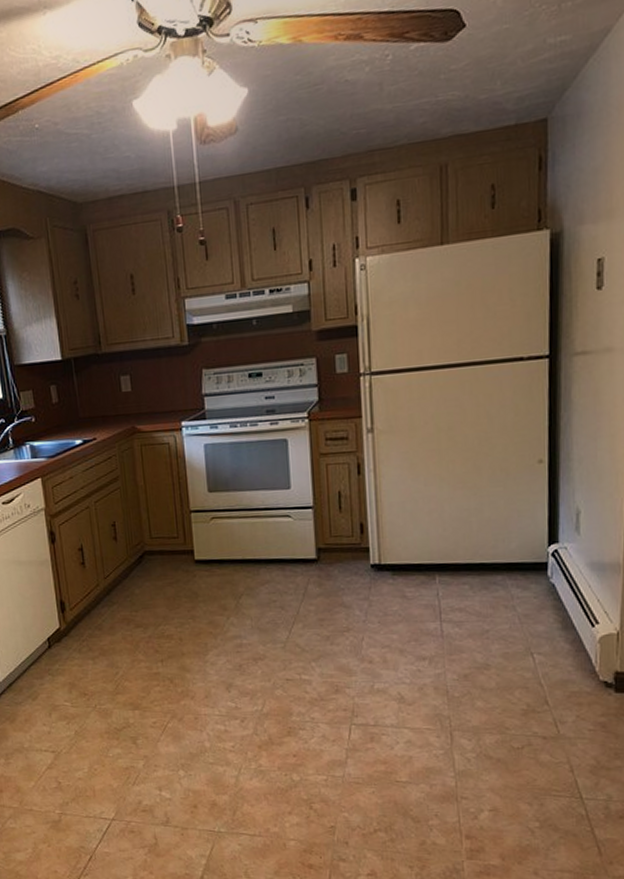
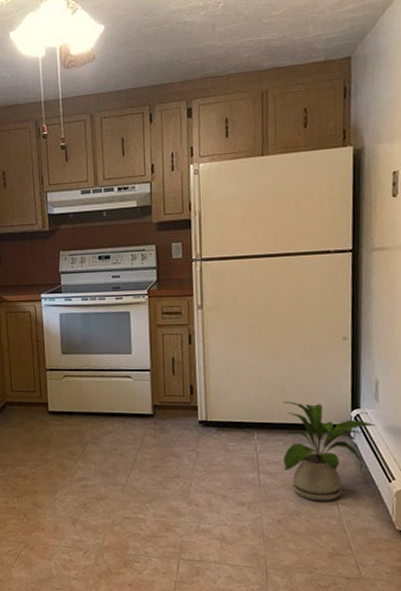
house plant: none [467,537,578,652] -> present [281,401,377,501]

